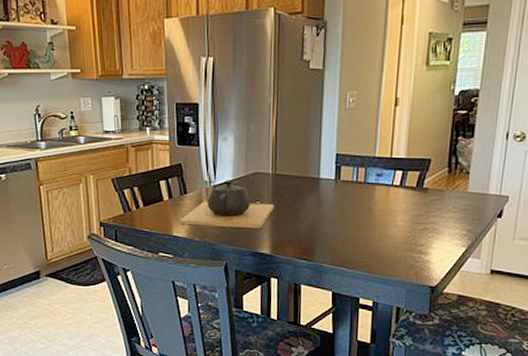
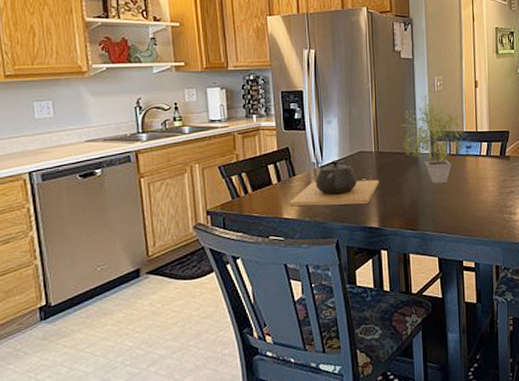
potted plant: none [300,113,380,214] -> present [399,95,467,184]

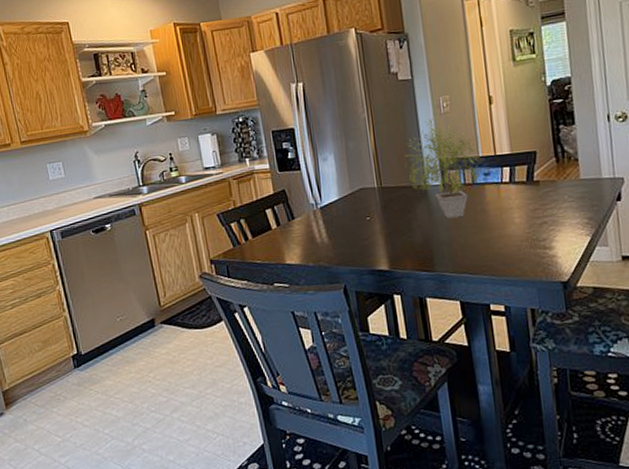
teapot: present [289,160,380,206] -> none [290,198,386,251]

